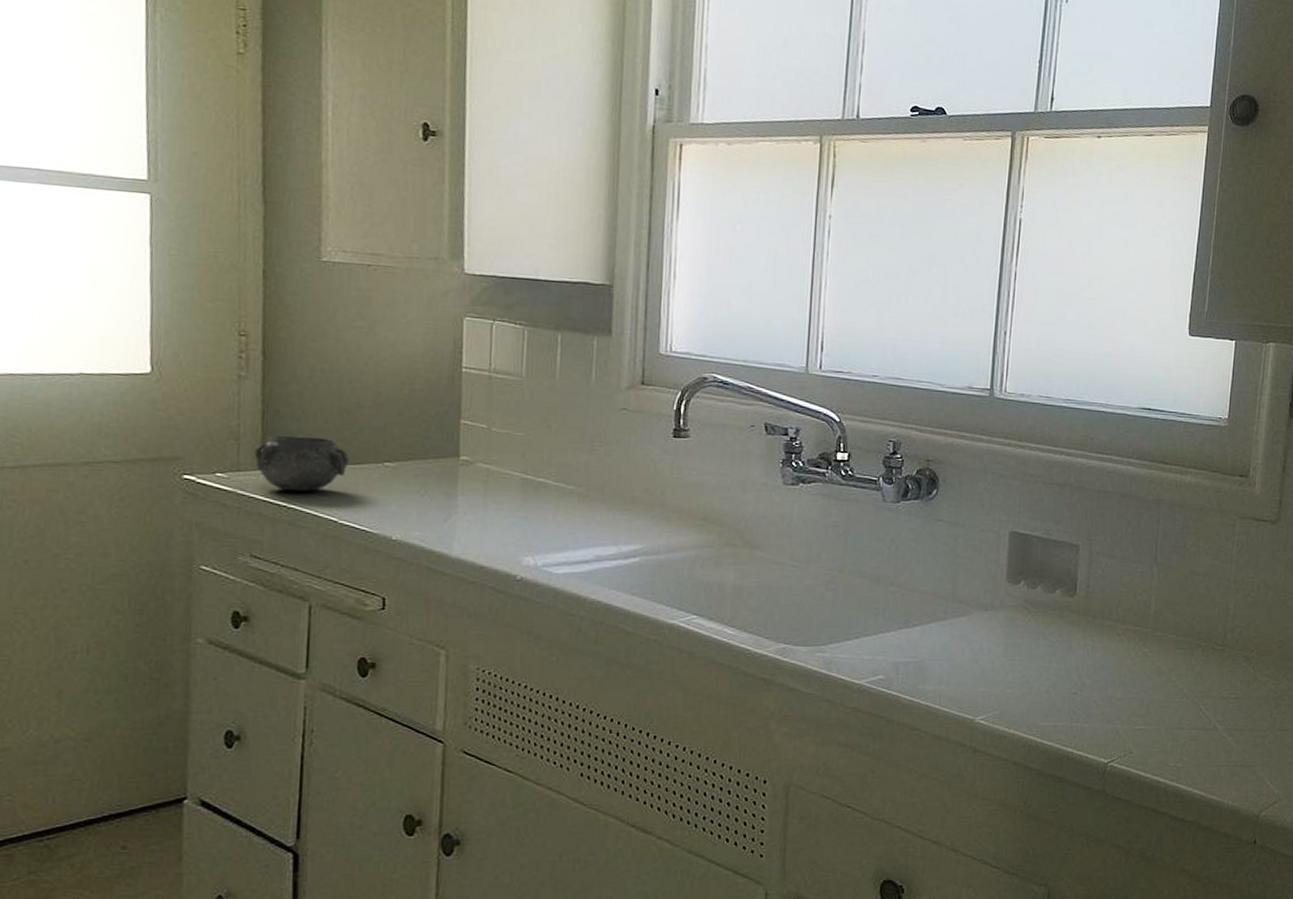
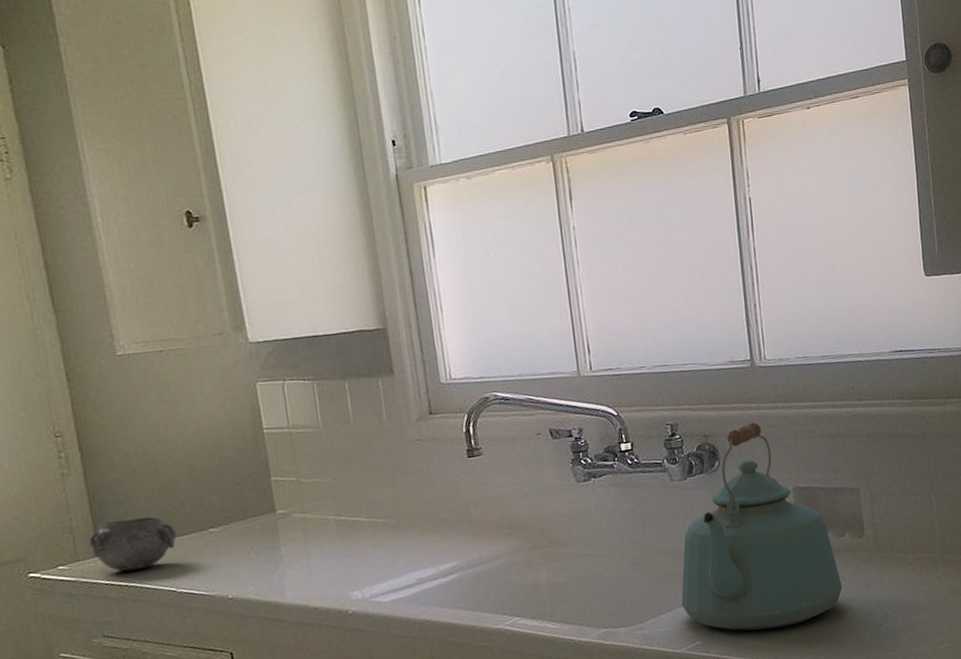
kettle: none [870,455,1044,676] -> present [681,422,843,631]

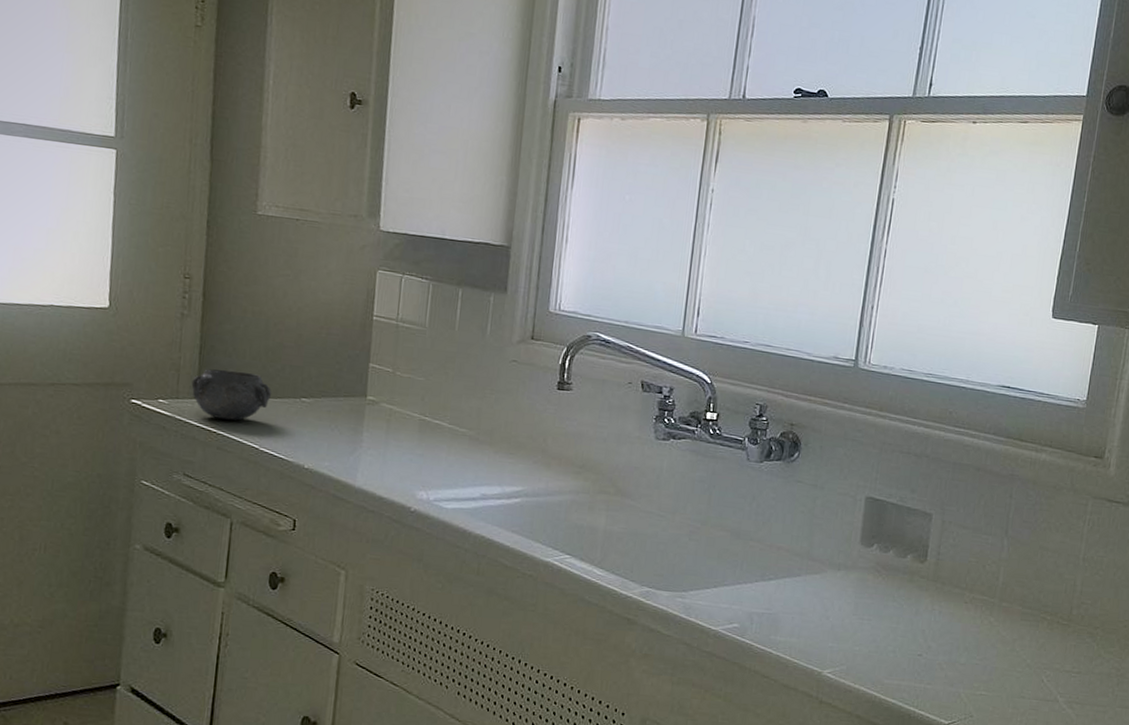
kettle: present [681,422,843,631] -> none [728,422,892,632]

